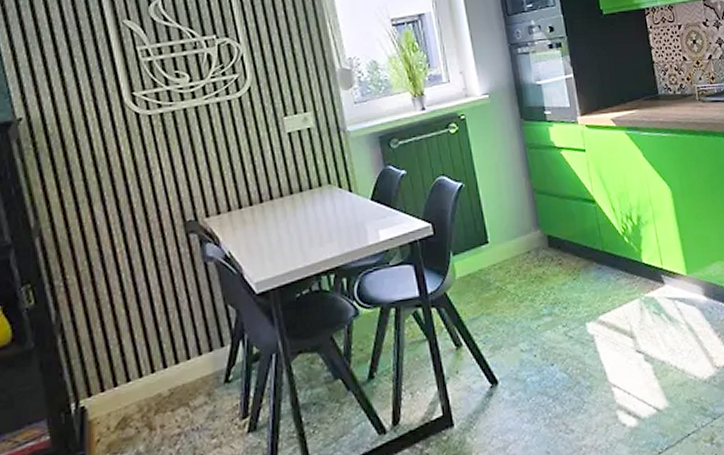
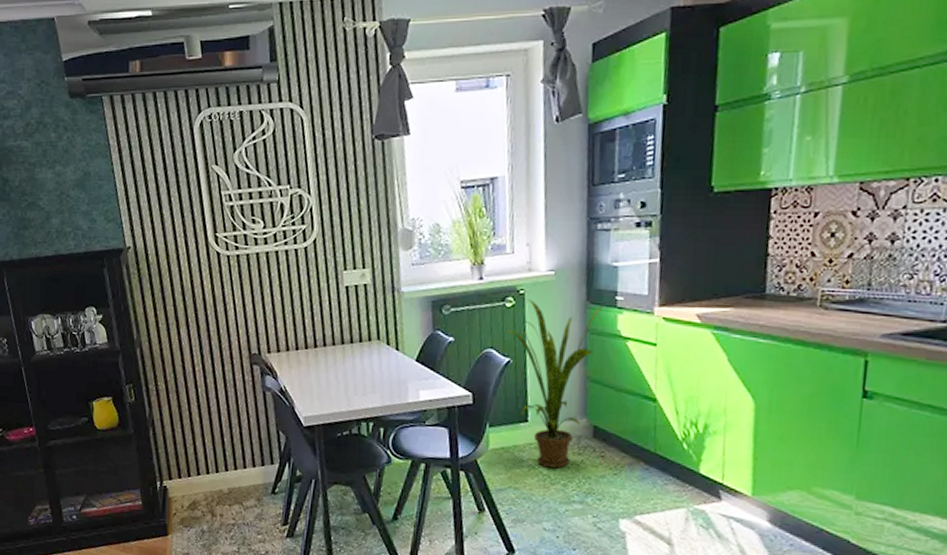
house plant: none [454,120,537,286] -> present [506,298,605,469]

